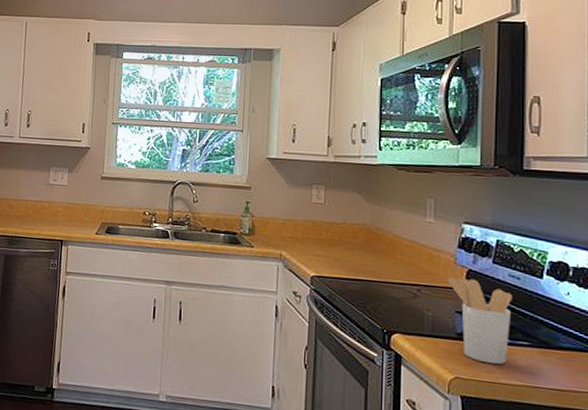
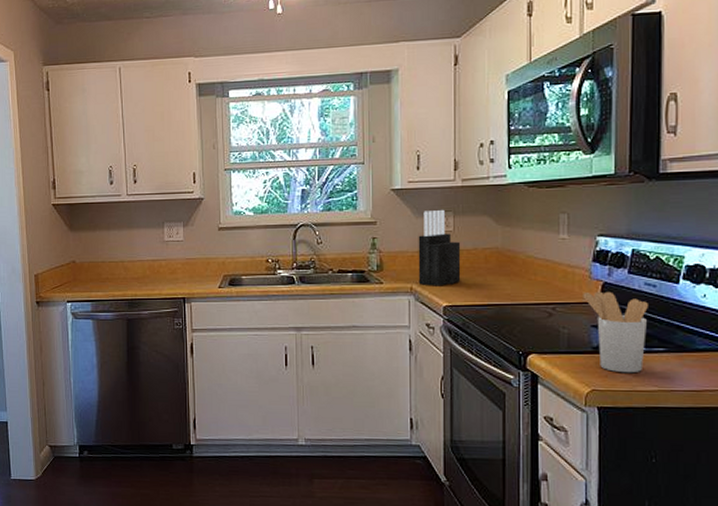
knife block: none [288,181,331,256] -> present [418,209,461,286]

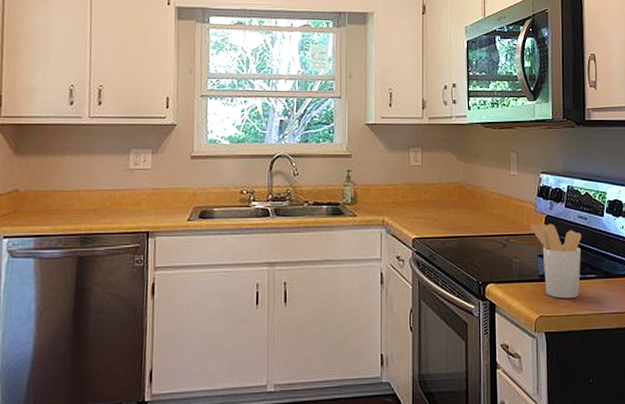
knife block: present [418,209,461,286] -> none [390,145,428,219]

